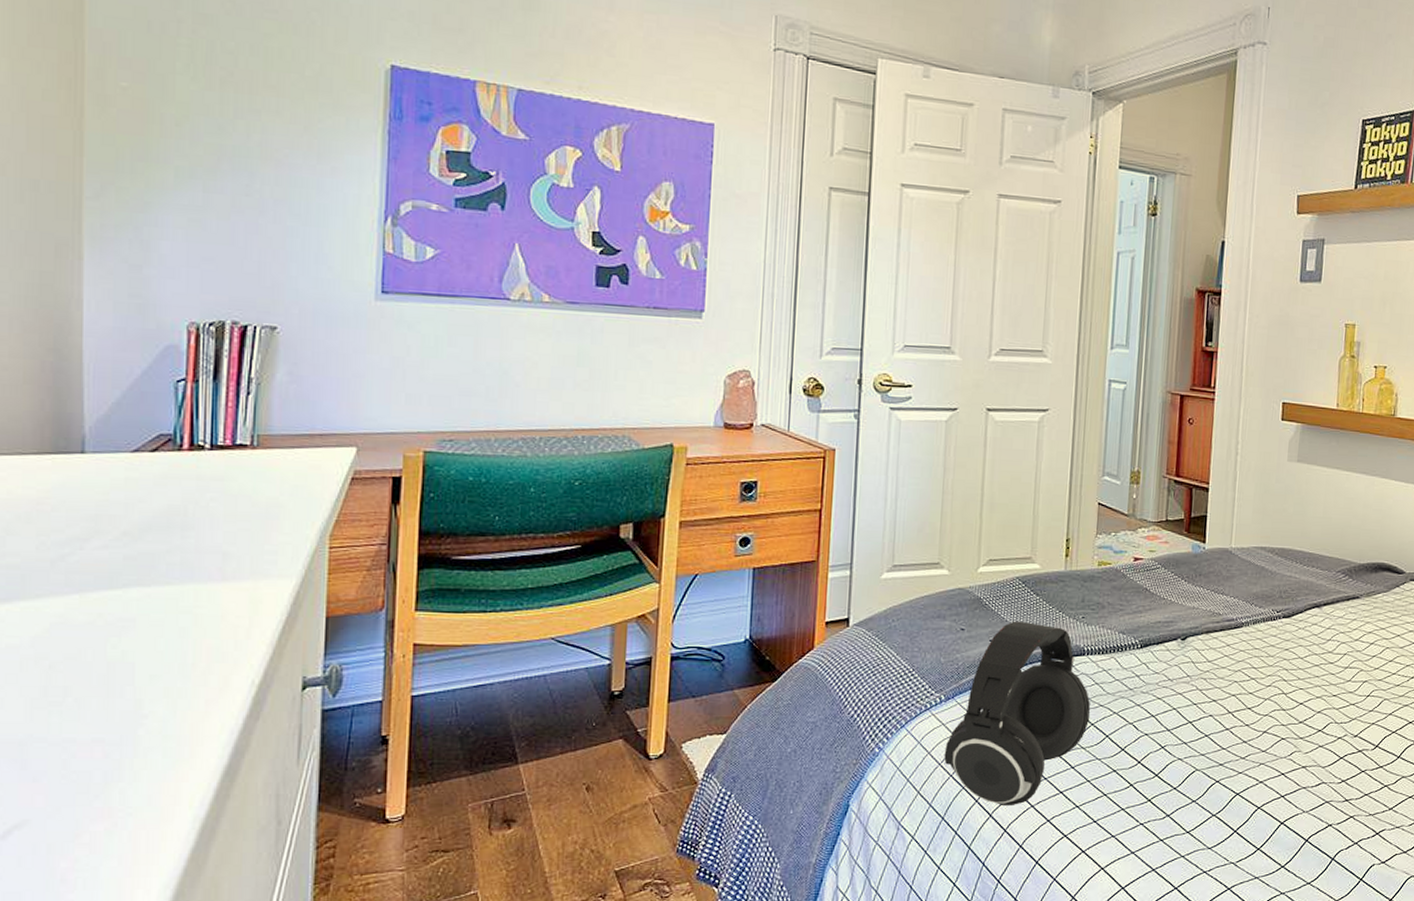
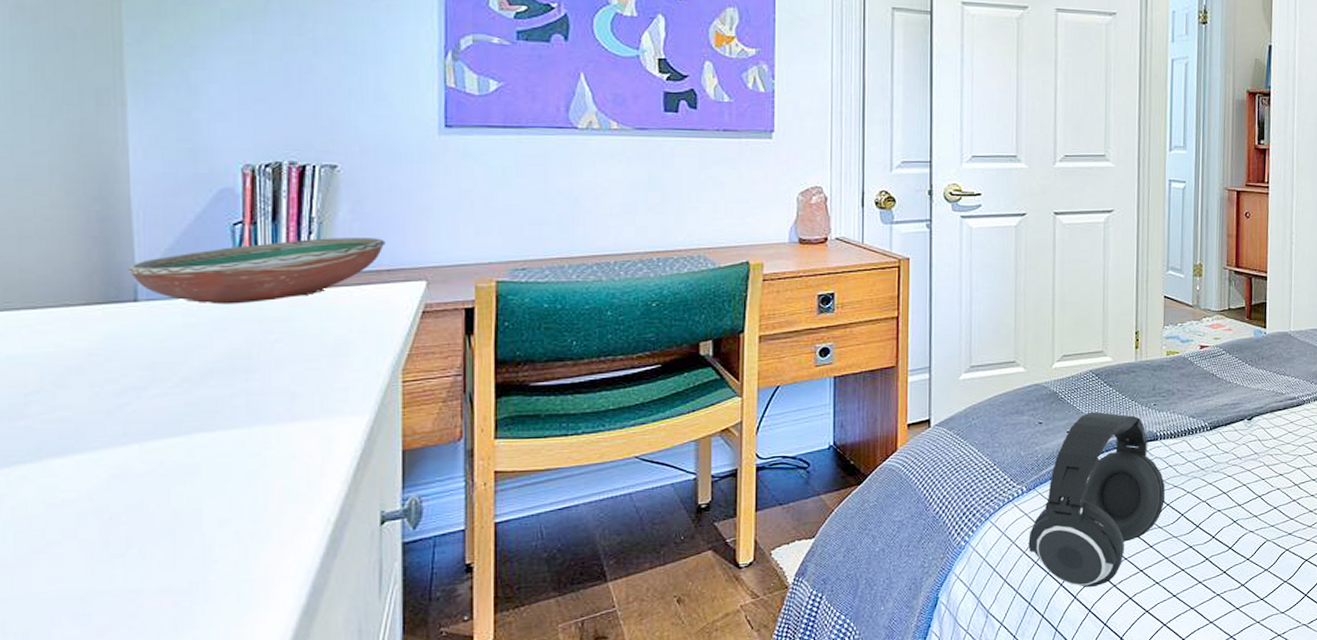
decorative bowl: none [76,399,320,462] -> present [127,238,386,305]

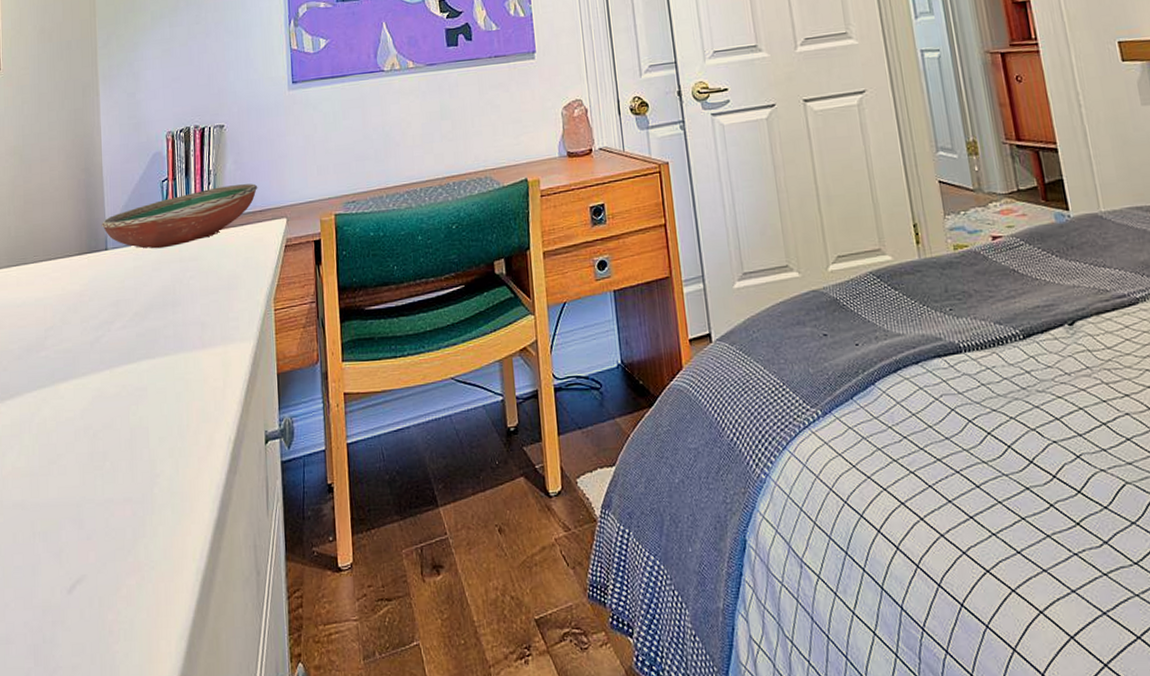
headphones: present [1028,411,1166,588] -> none [832,320,985,537]

